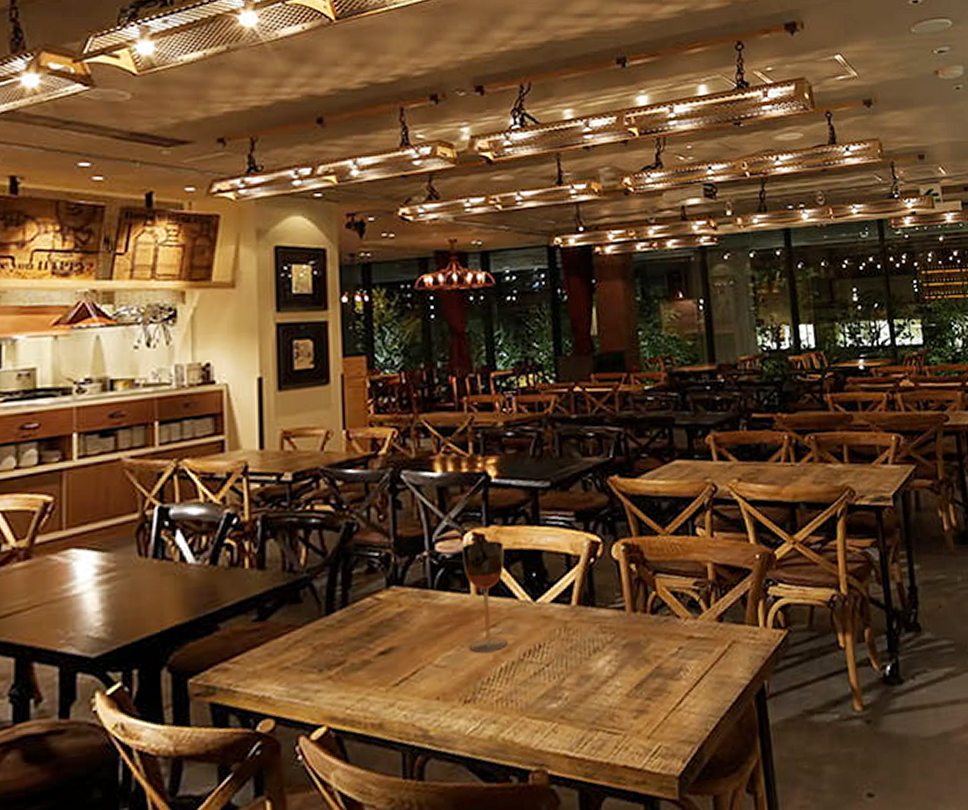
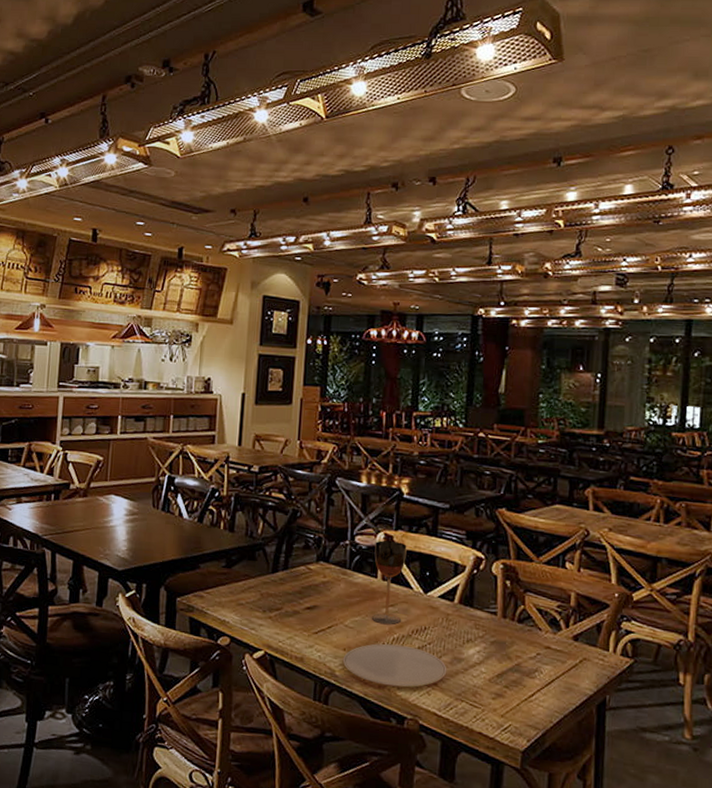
plate: none [437,674,574,736] -> present [342,643,447,688]

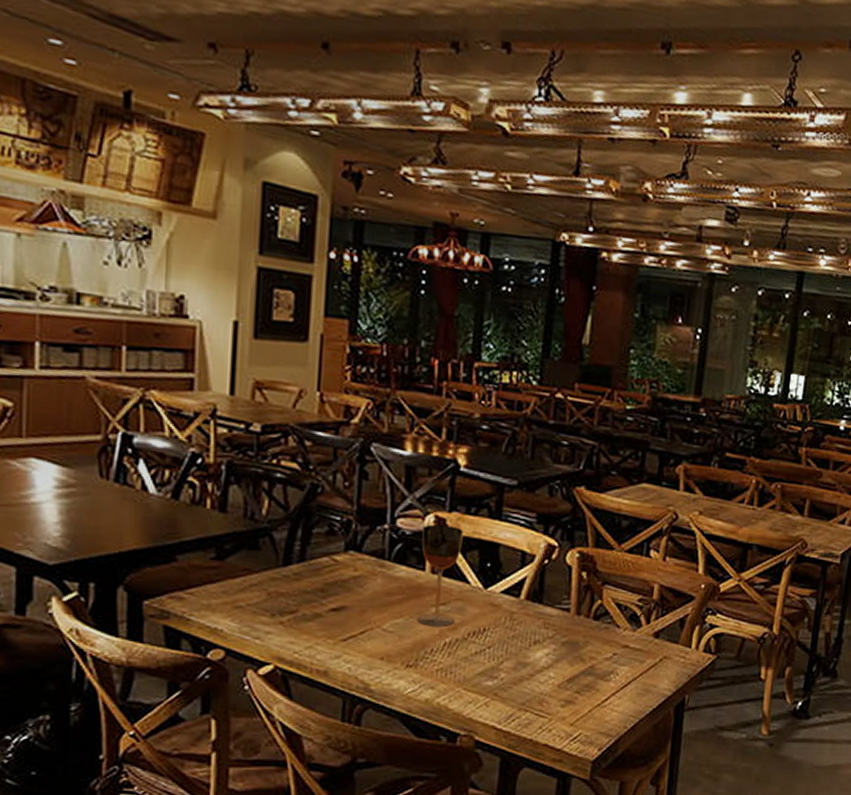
plate: present [342,643,447,688] -> none [379,649,510,700]

